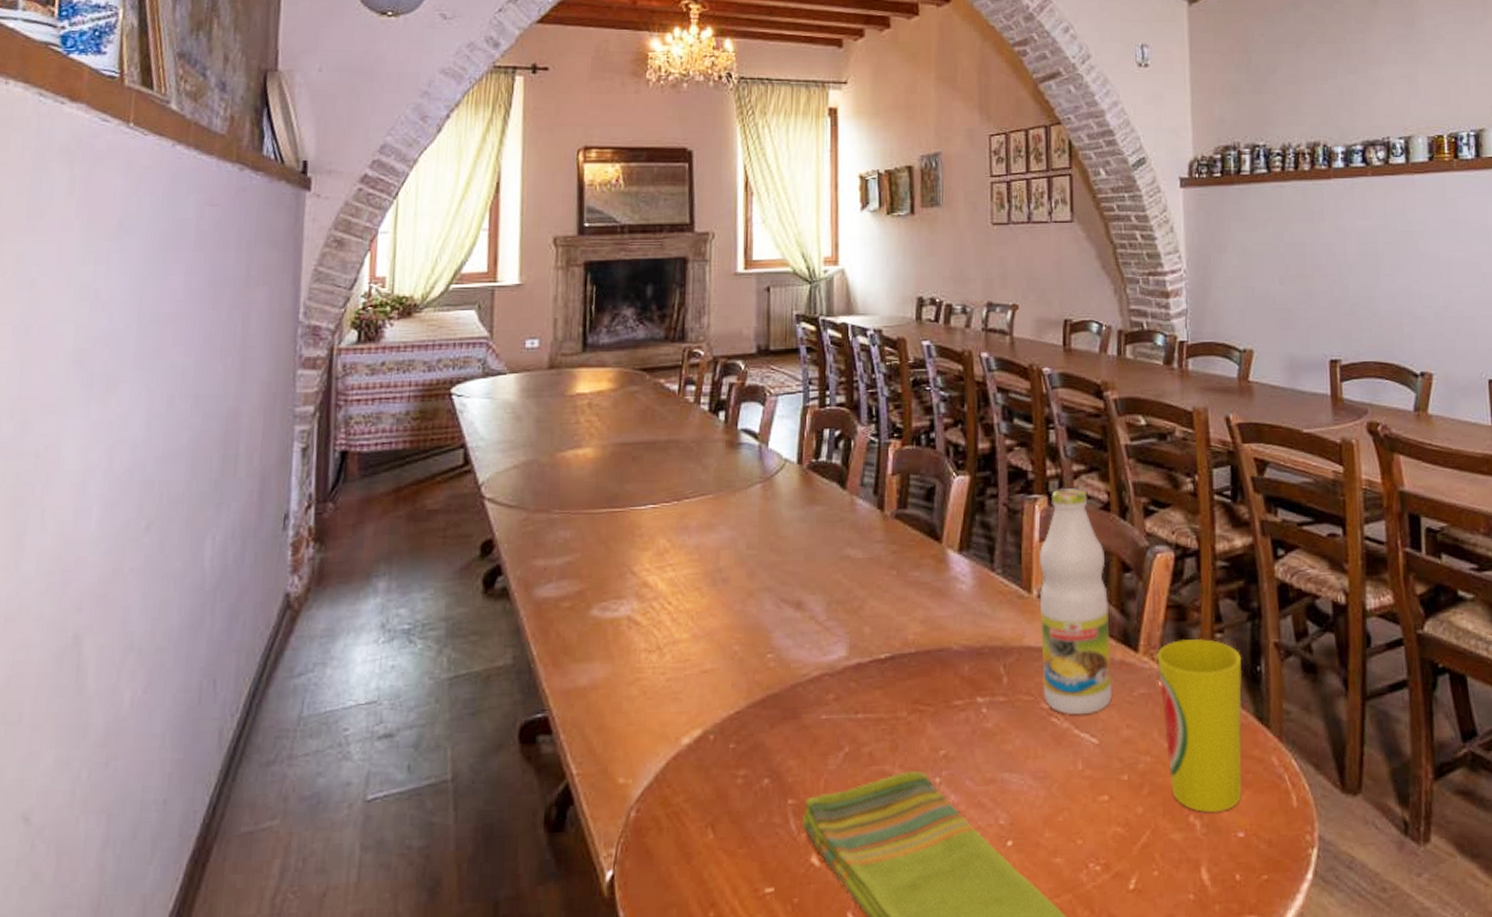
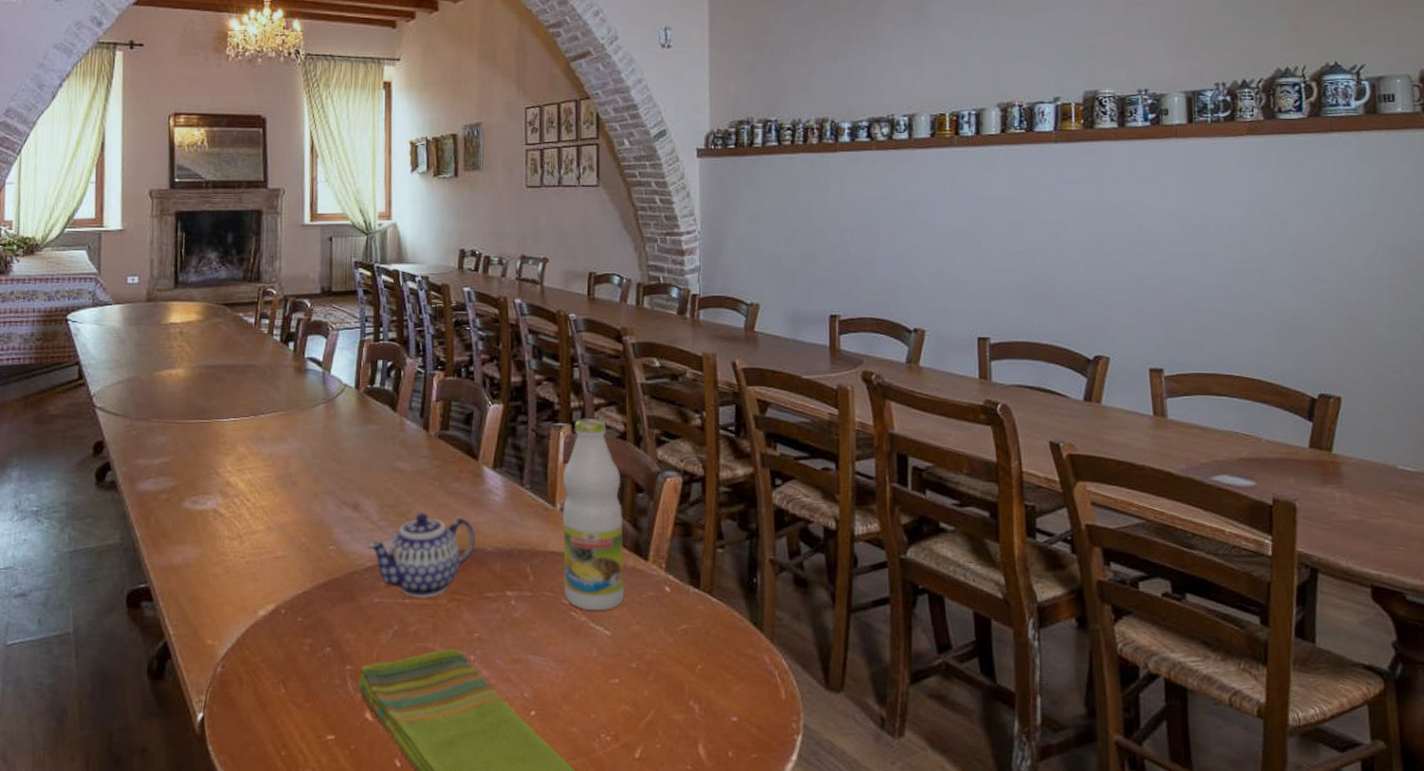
teapot: none [813,607,939,712] -> present [368,512,475,598]
cup: present [1157,639,1243,812] -> none [665,552,740,698]

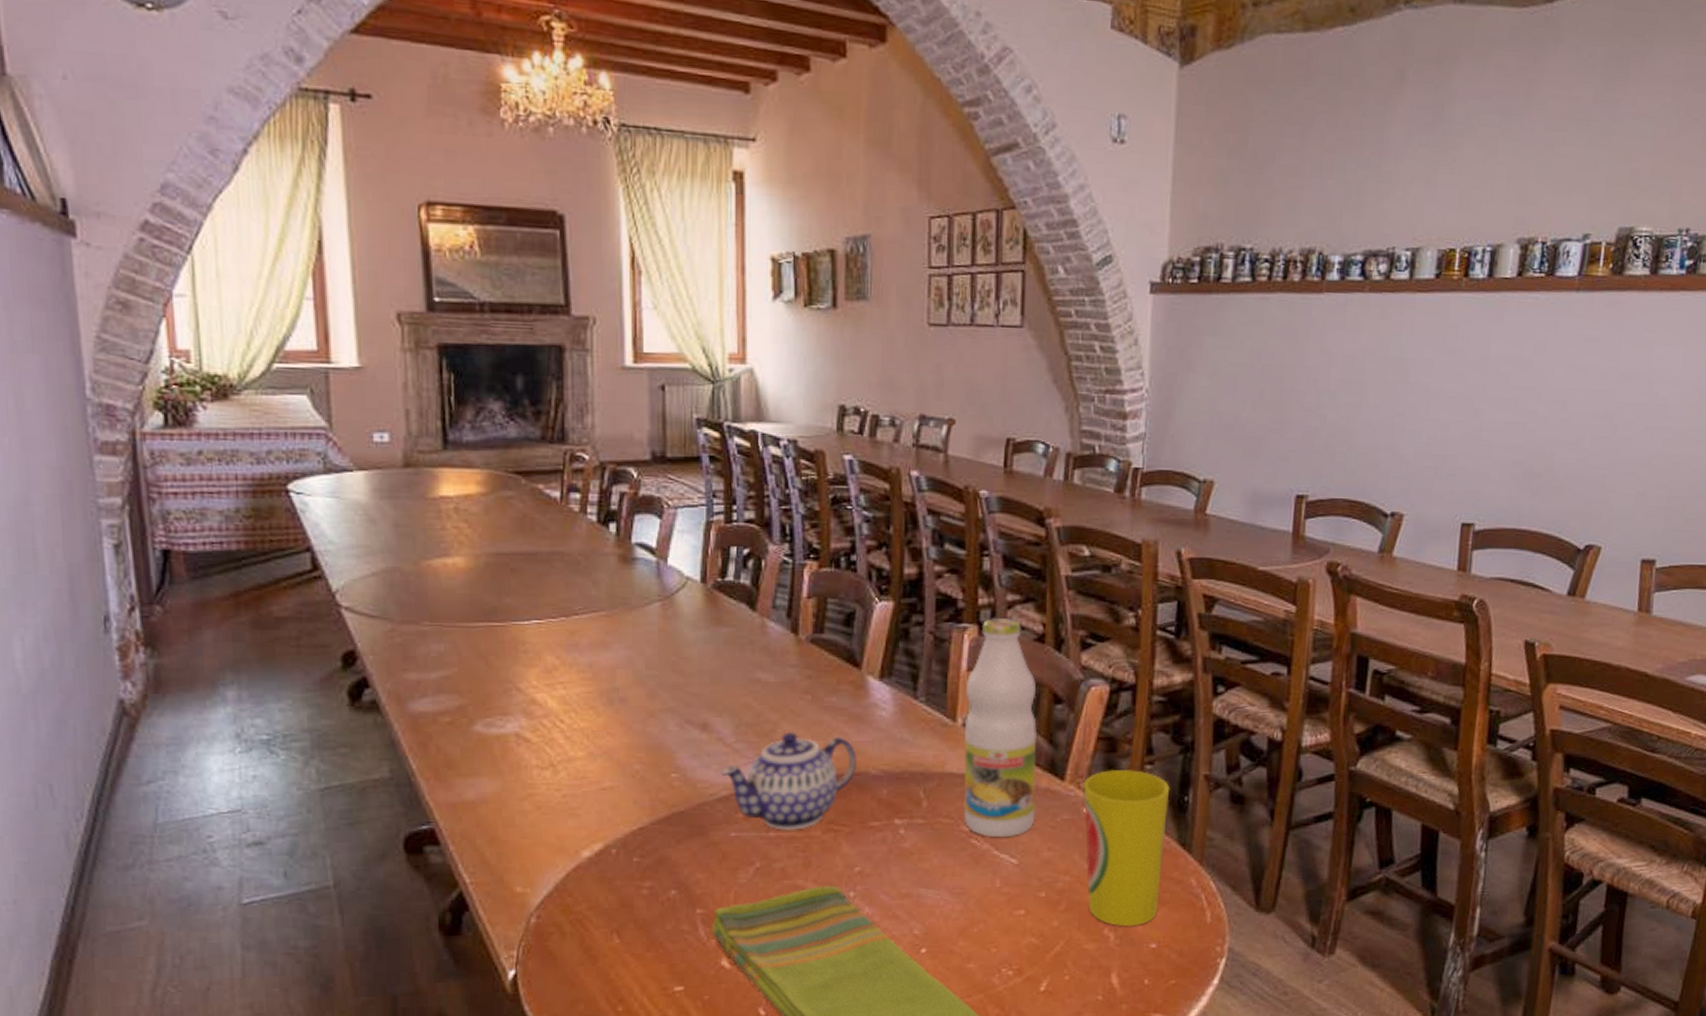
cup: none [665,552,740,698] -> present [1083,770,1170,926]

